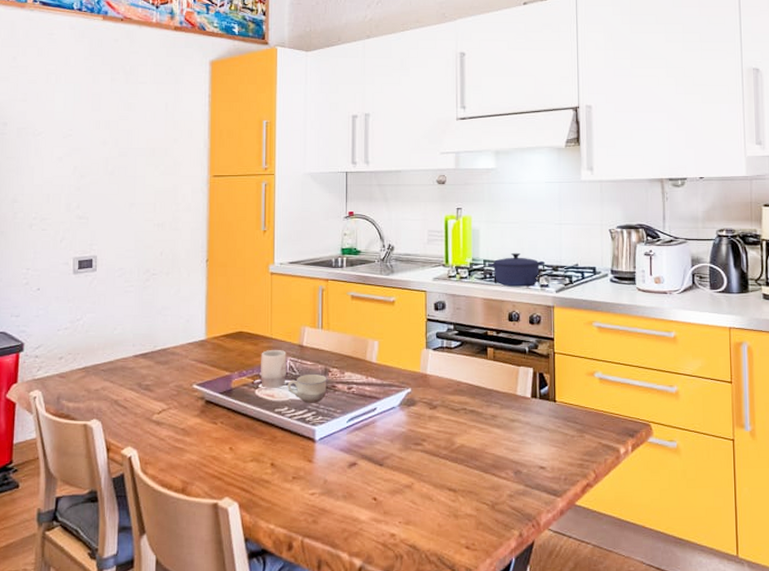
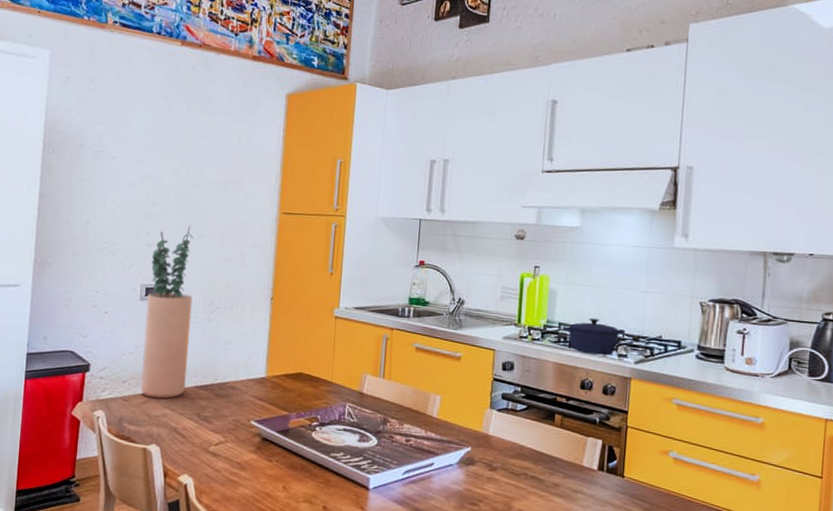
vase: none [78,195,127,372] -> present [140,225,194,399]
mug: present [261,349,286,388] -> none [318,394,346,433]
cup: present [287,375,327,404] -> none [344,422,385,453]

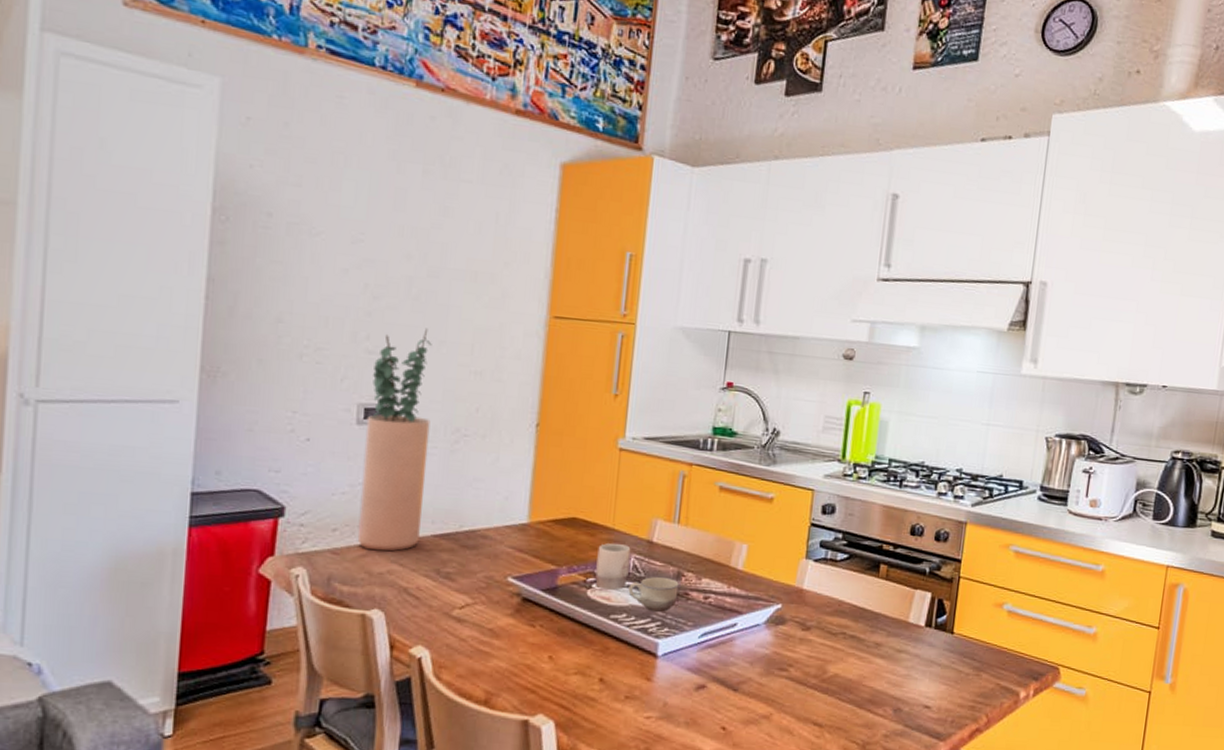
mug: none [318,394,346,433] -> present [595,543,631,590]
cup: none [344,422,385,453] -> present [628,577,679,613]
cooking pot: present [562,317,624,356] -> none [892,453,962,497]

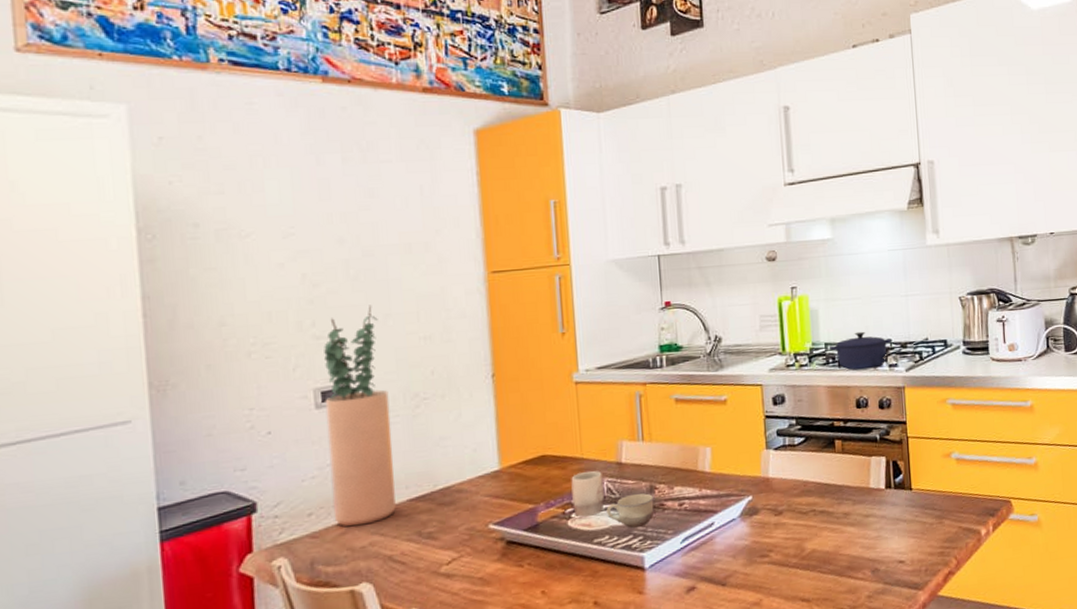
cooking pot: none [892,453,962,497] -> present [828,331,891,371]

